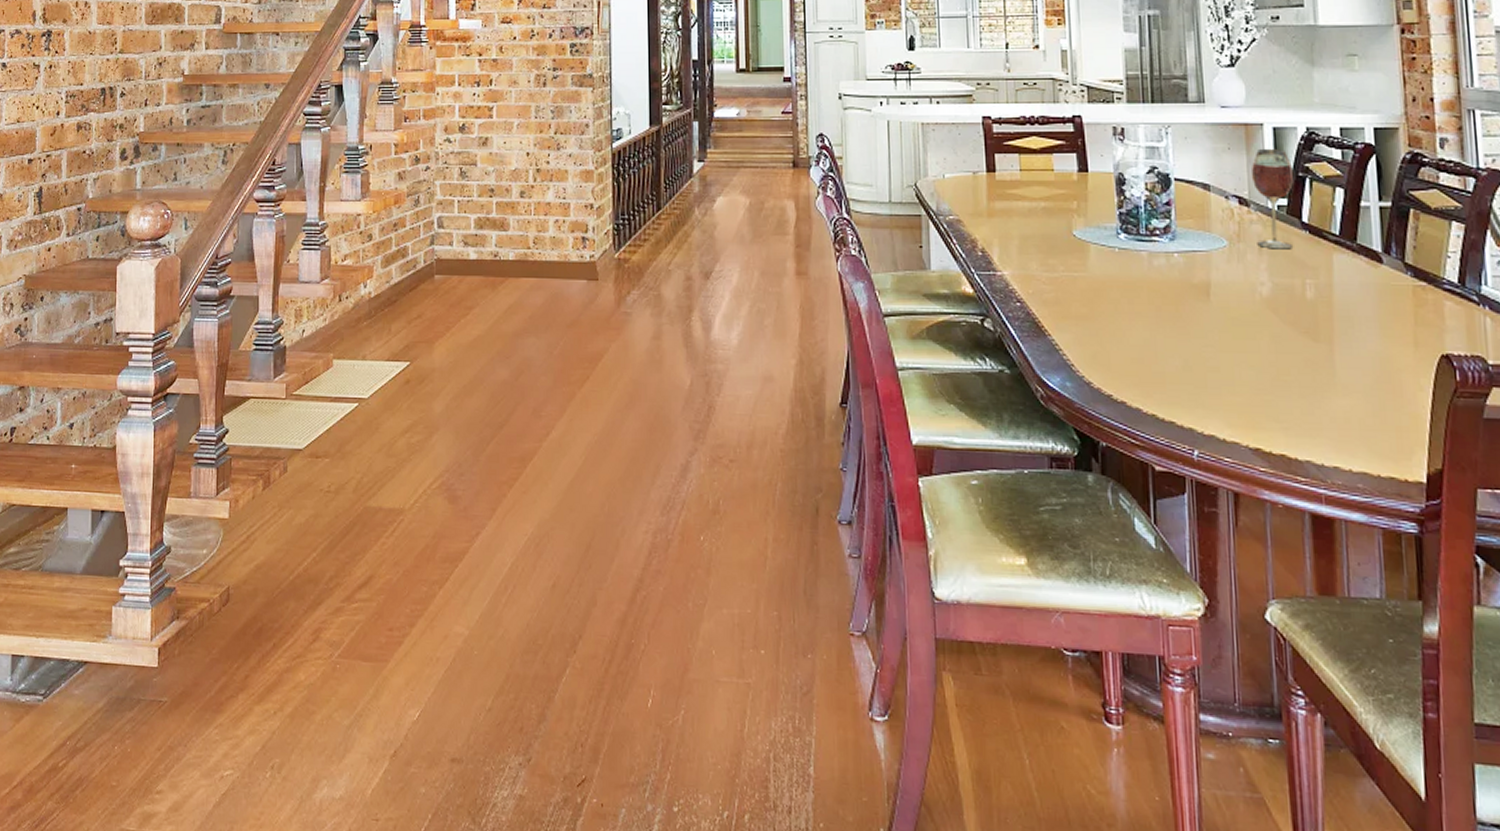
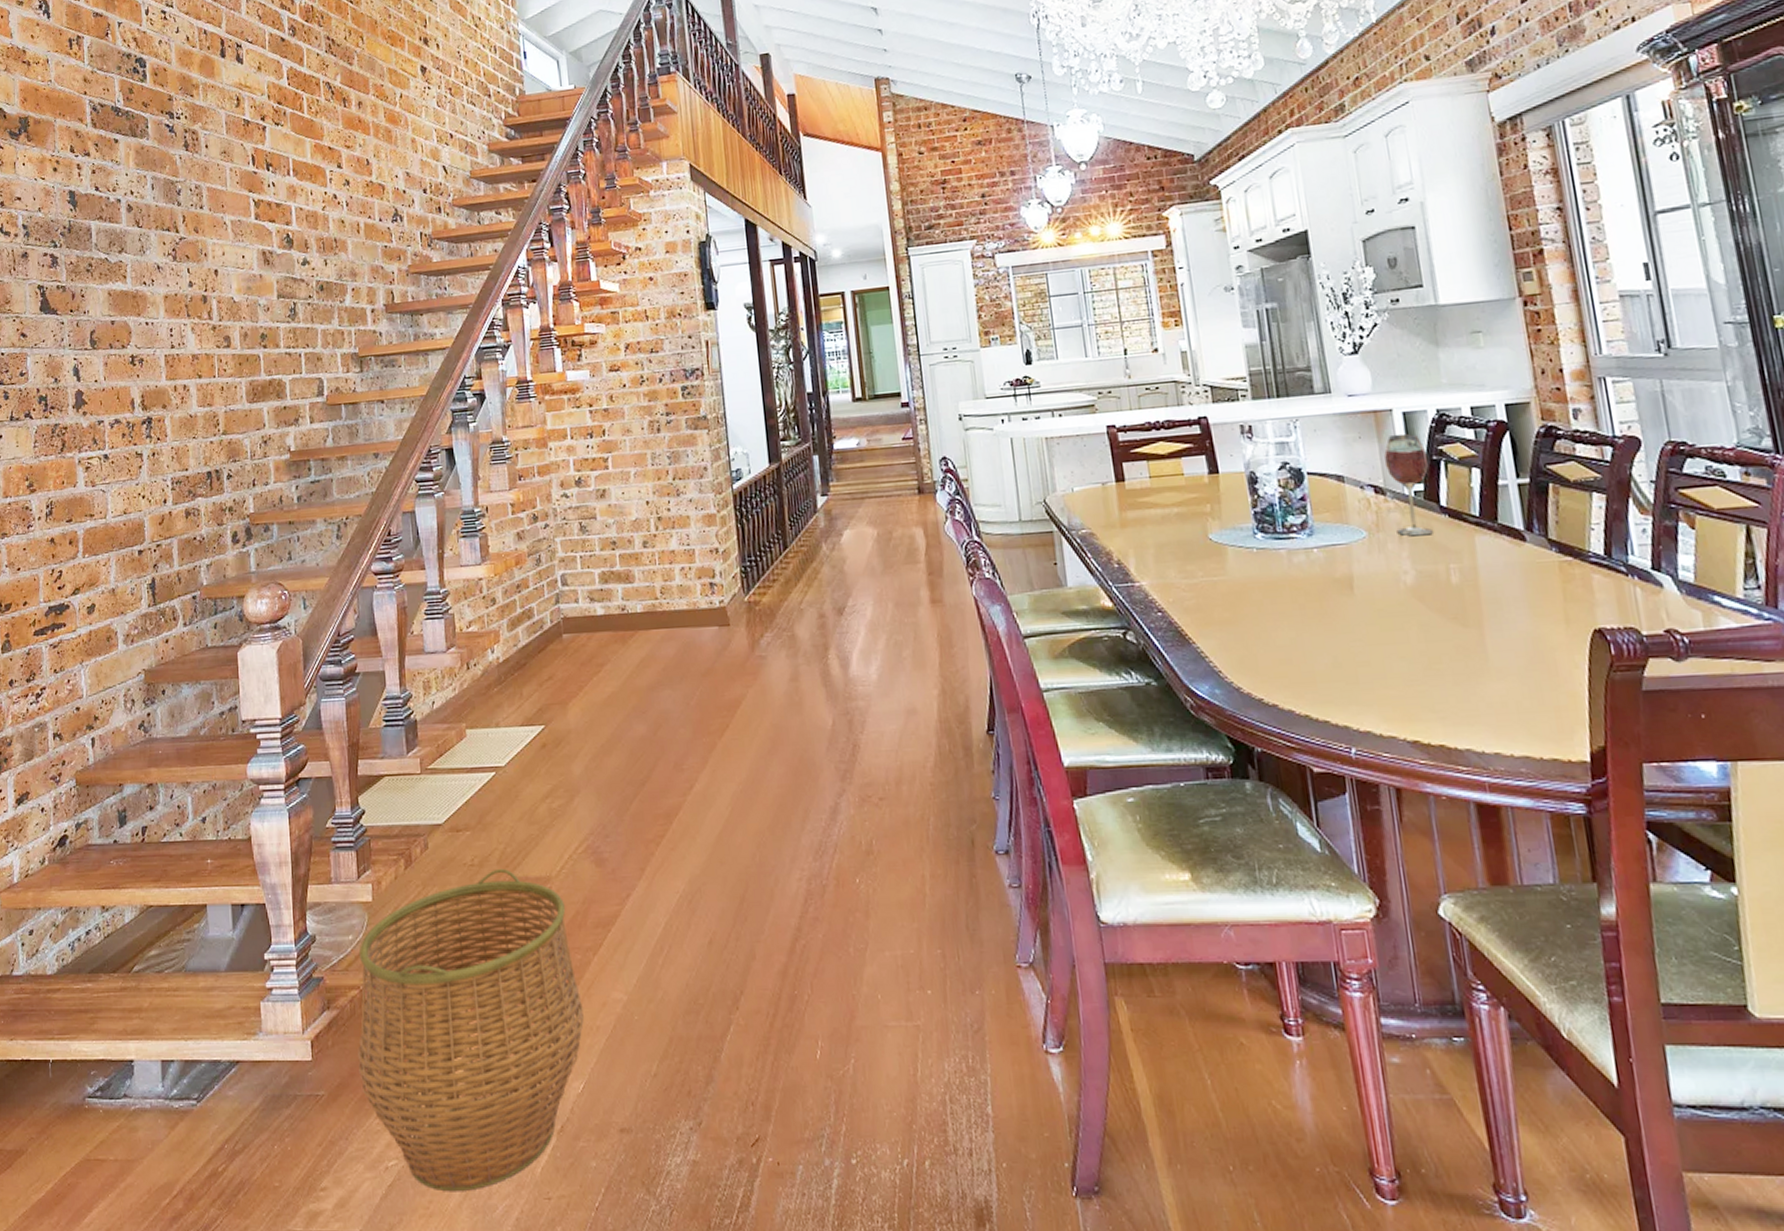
basket: none [203,496,426,806] -> present [358,868,585,1191]

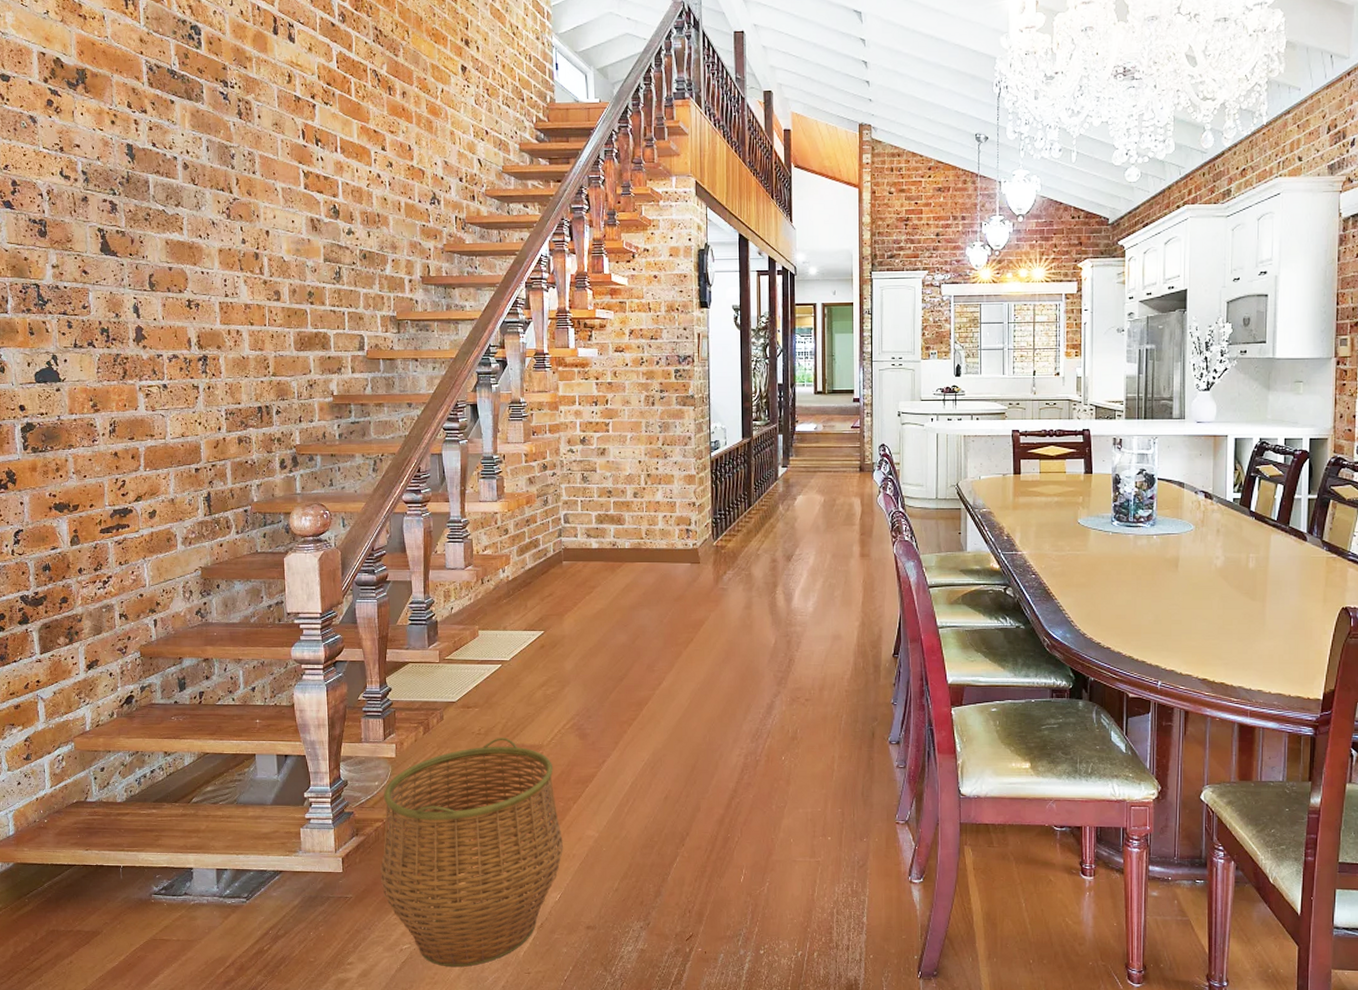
wineglass: present [1383,433,1433,537] -> none [1215,454,1248,532]

